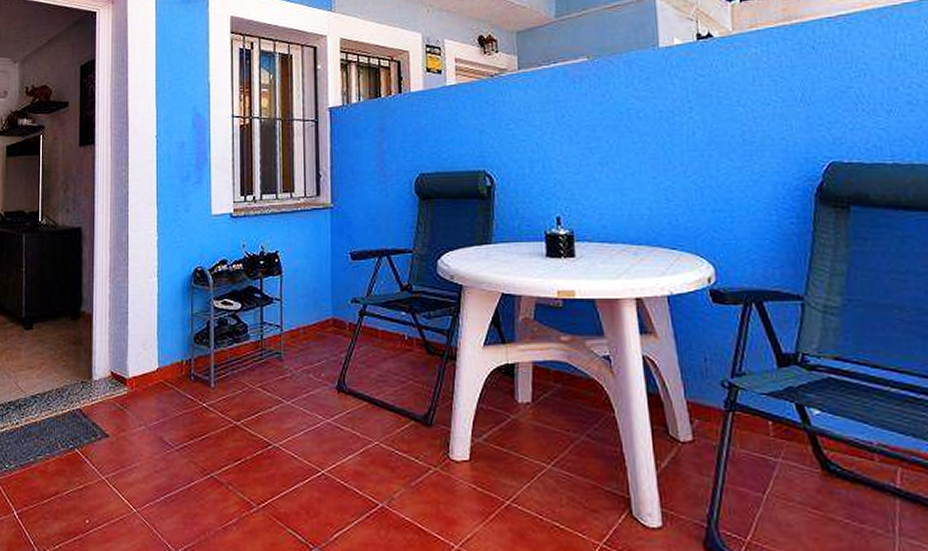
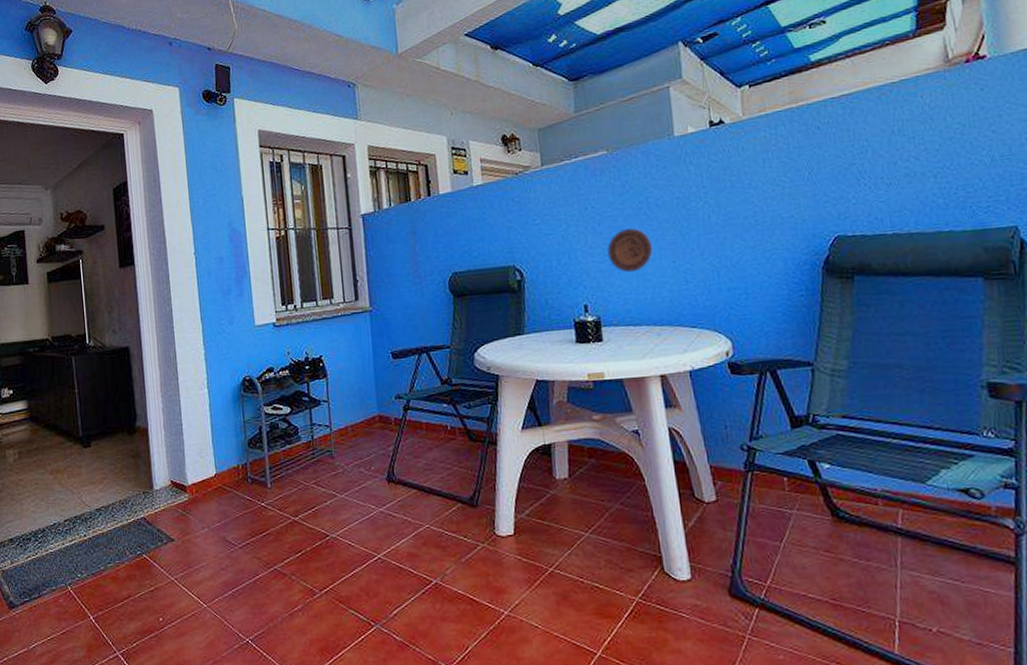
decorative plate: none [584,140,633,186] -> present [607,228,653,273]

